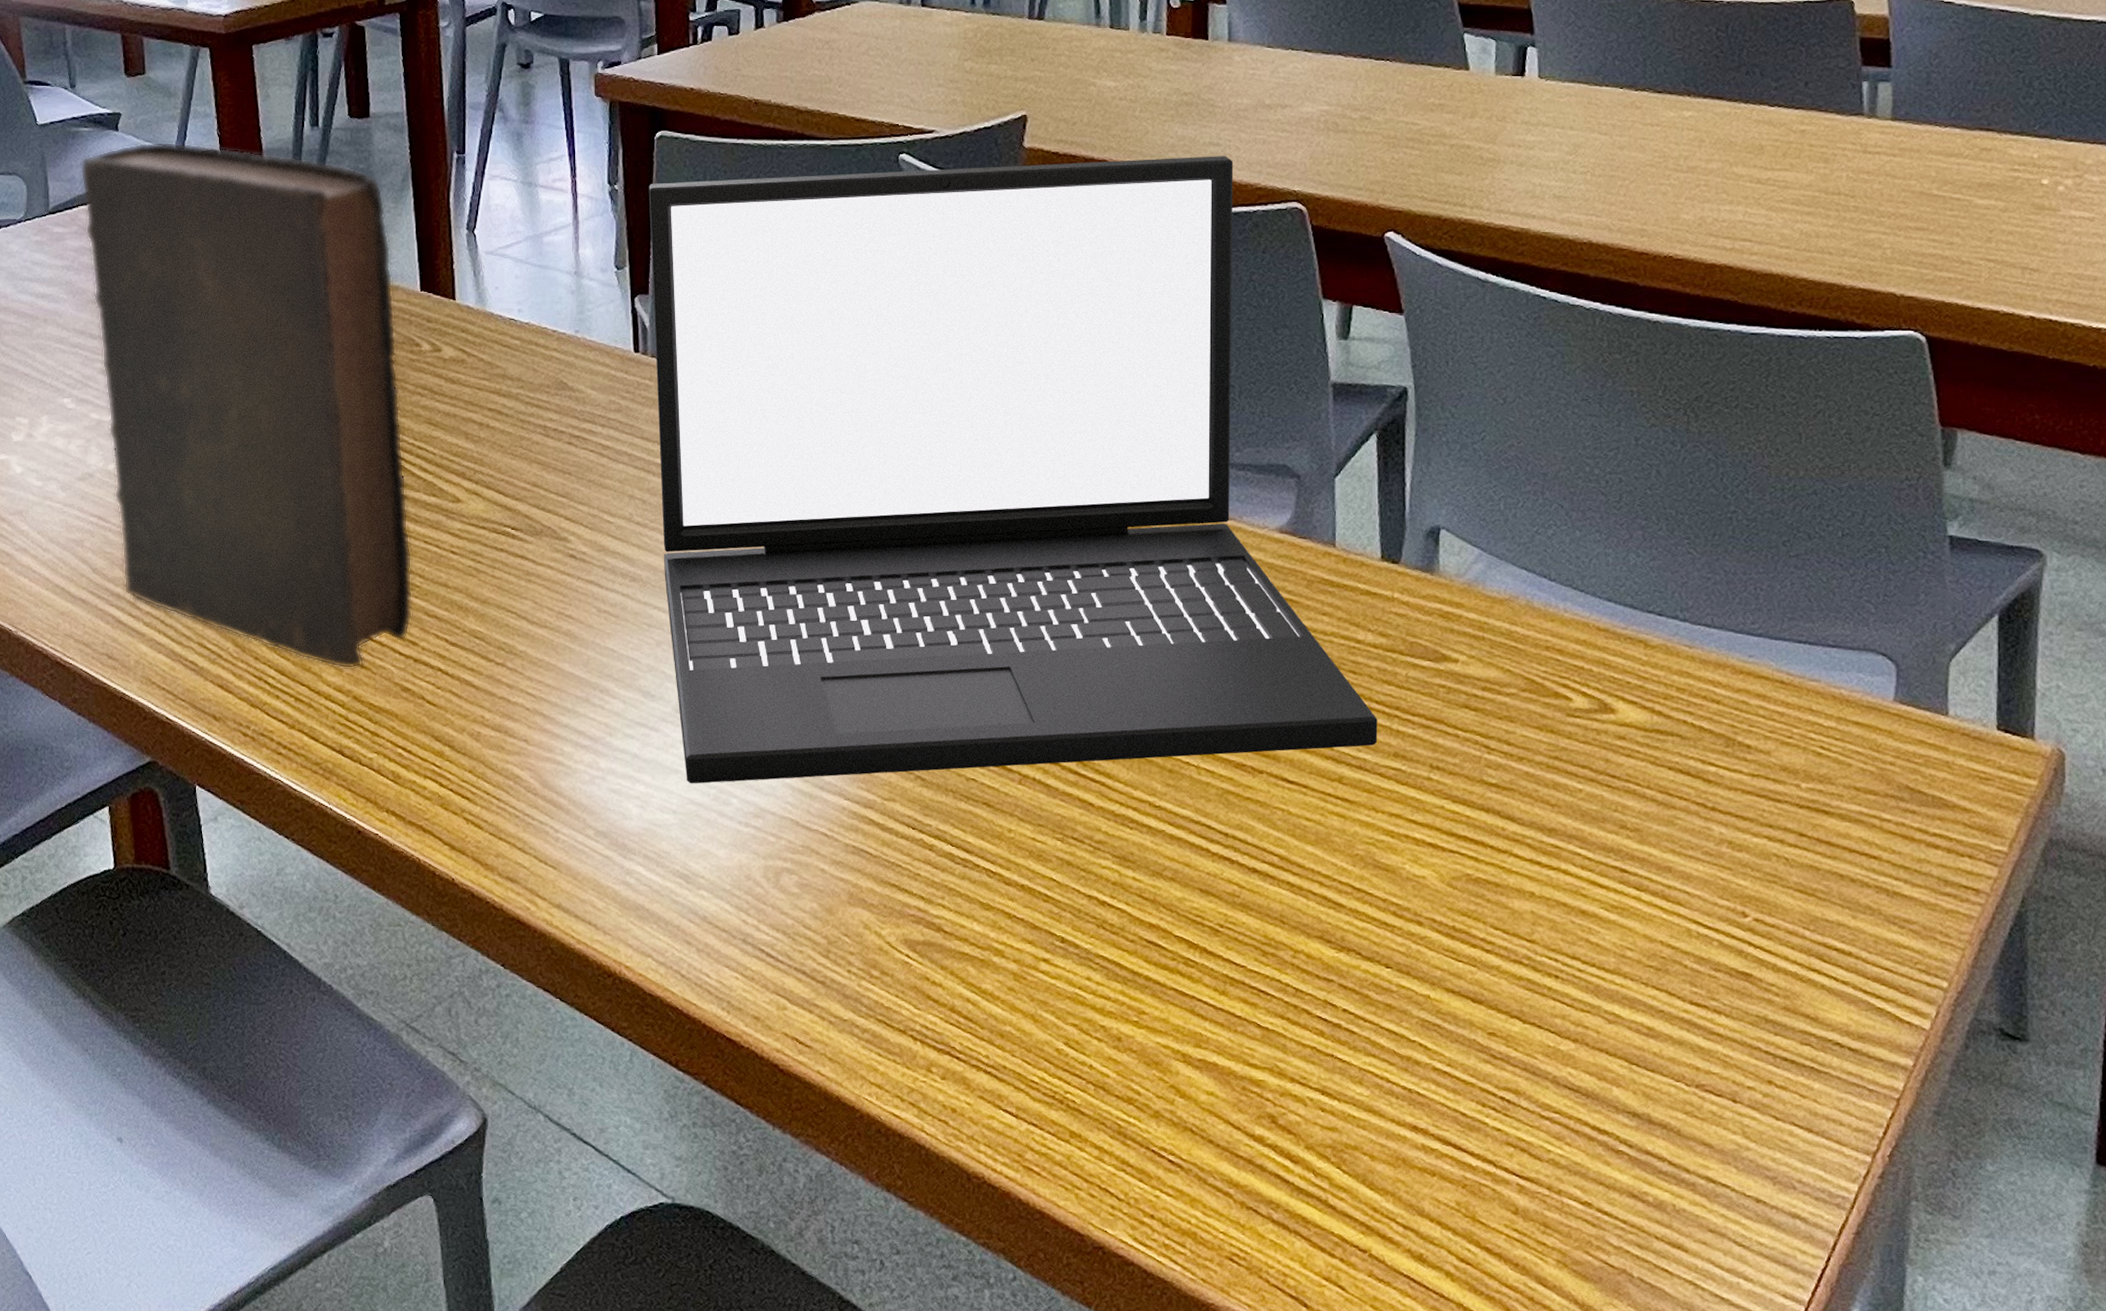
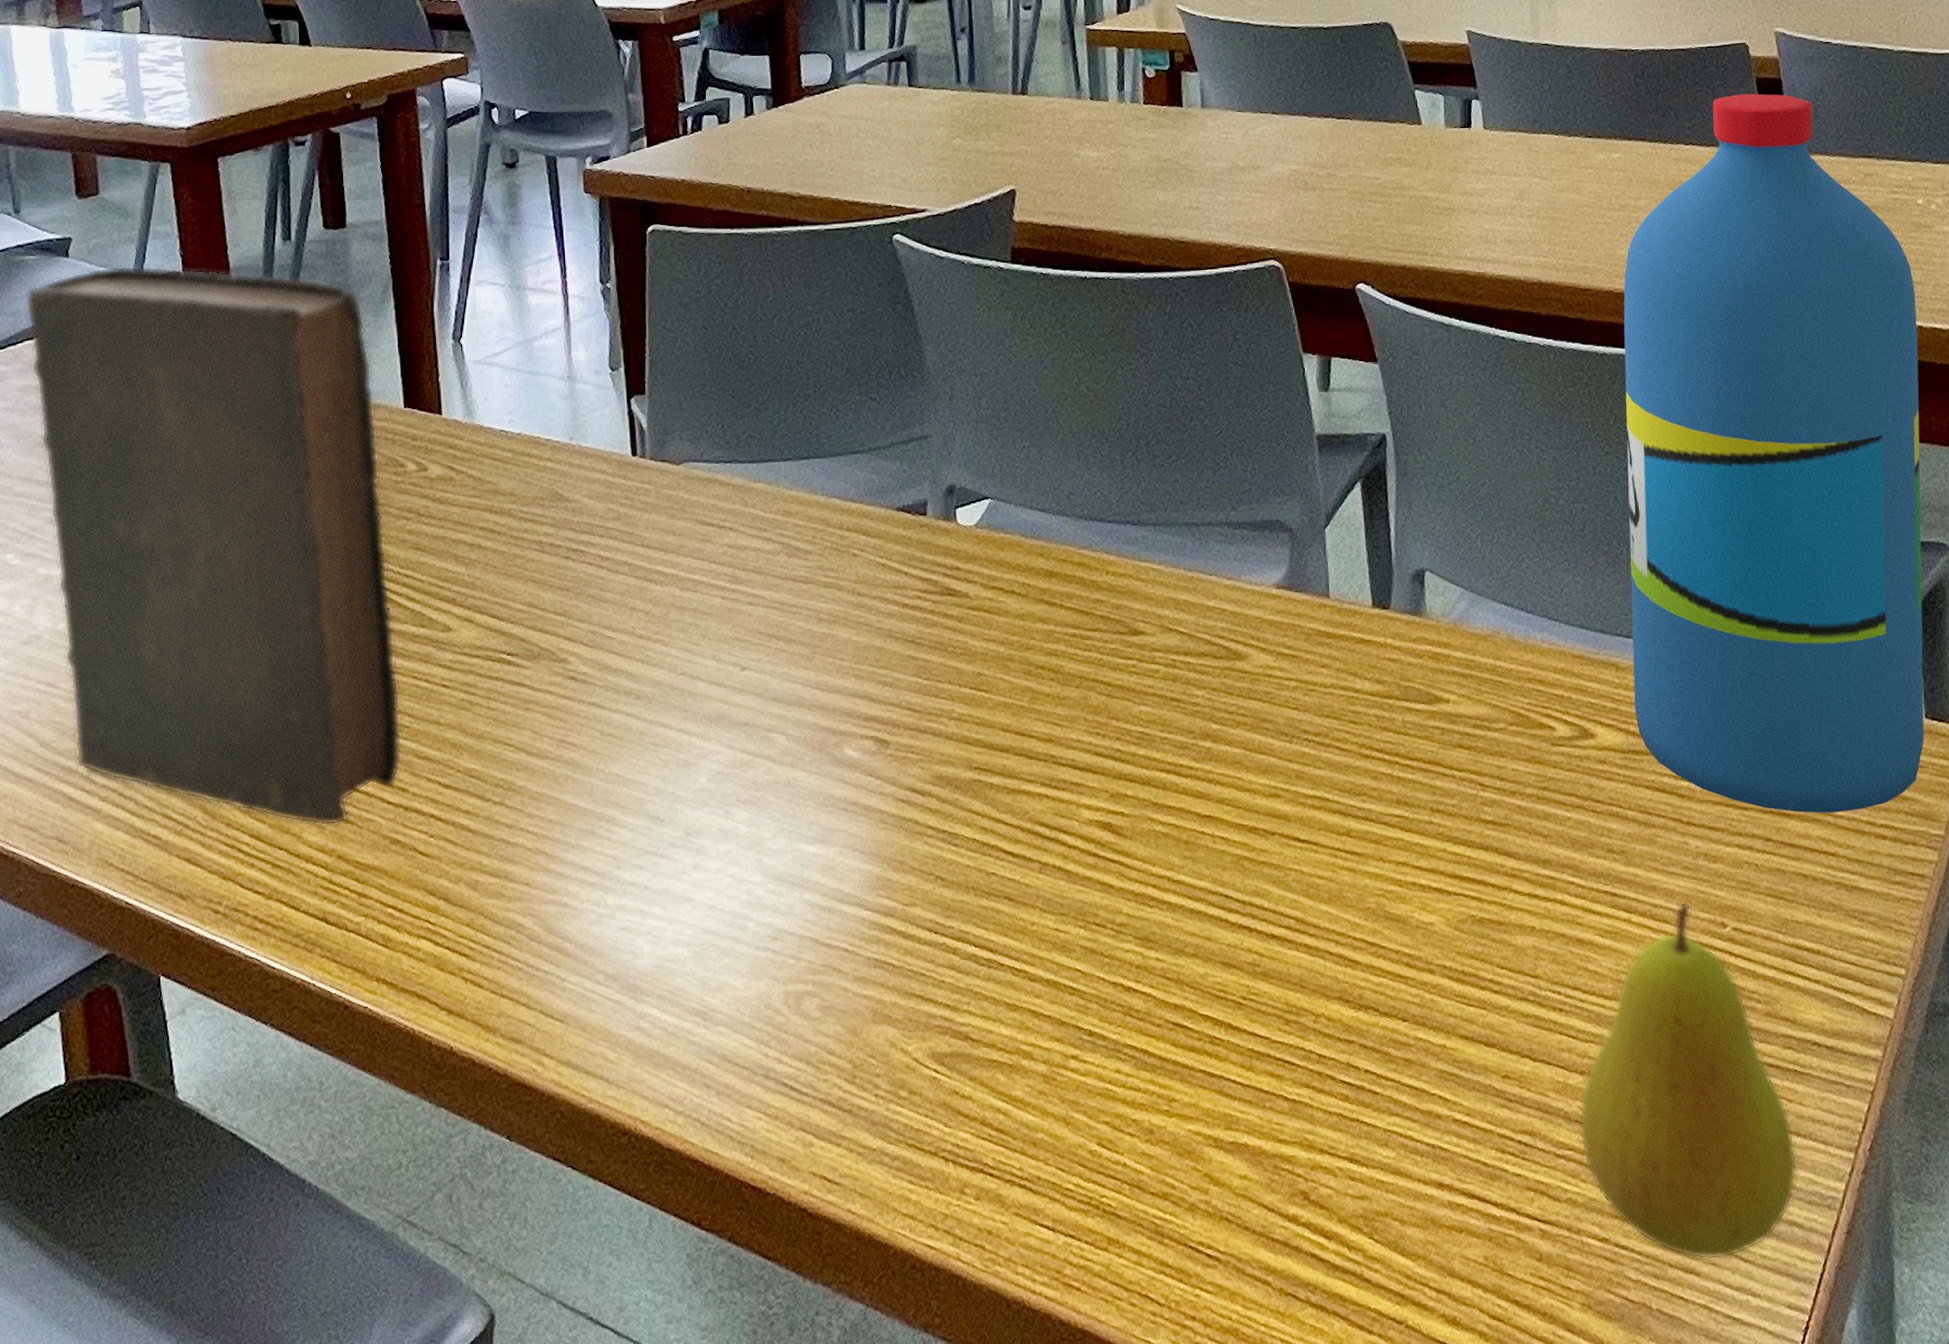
laptop: present [648,156,1378,784] -> none [642,219,1381,912]
fruit: none [1567,886,1806,1240] -> present [1578,901,1798,1260]
water bottle: none [1662,54,2030,816] -> present [1623,93,1925,813]

